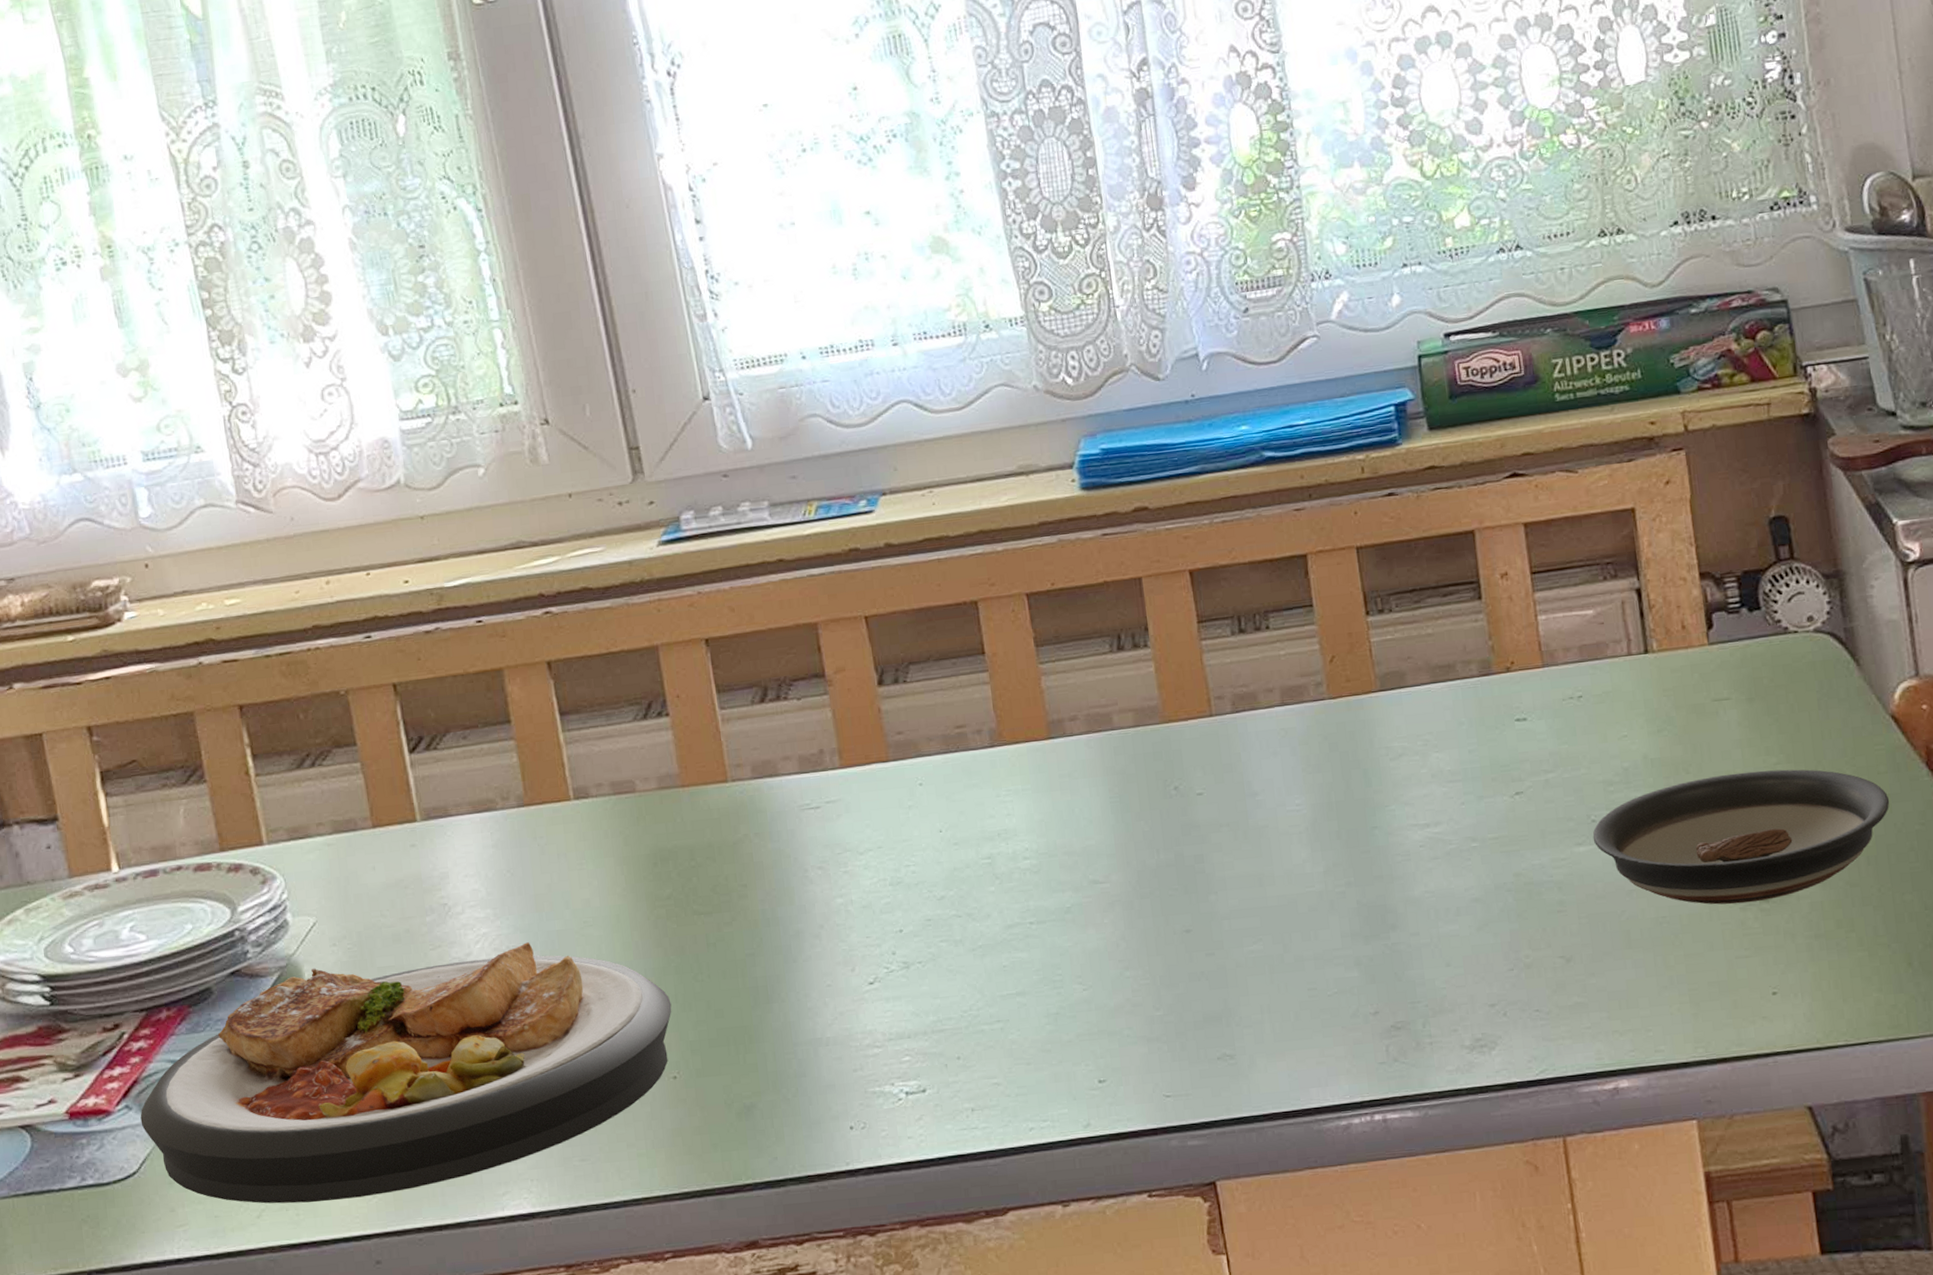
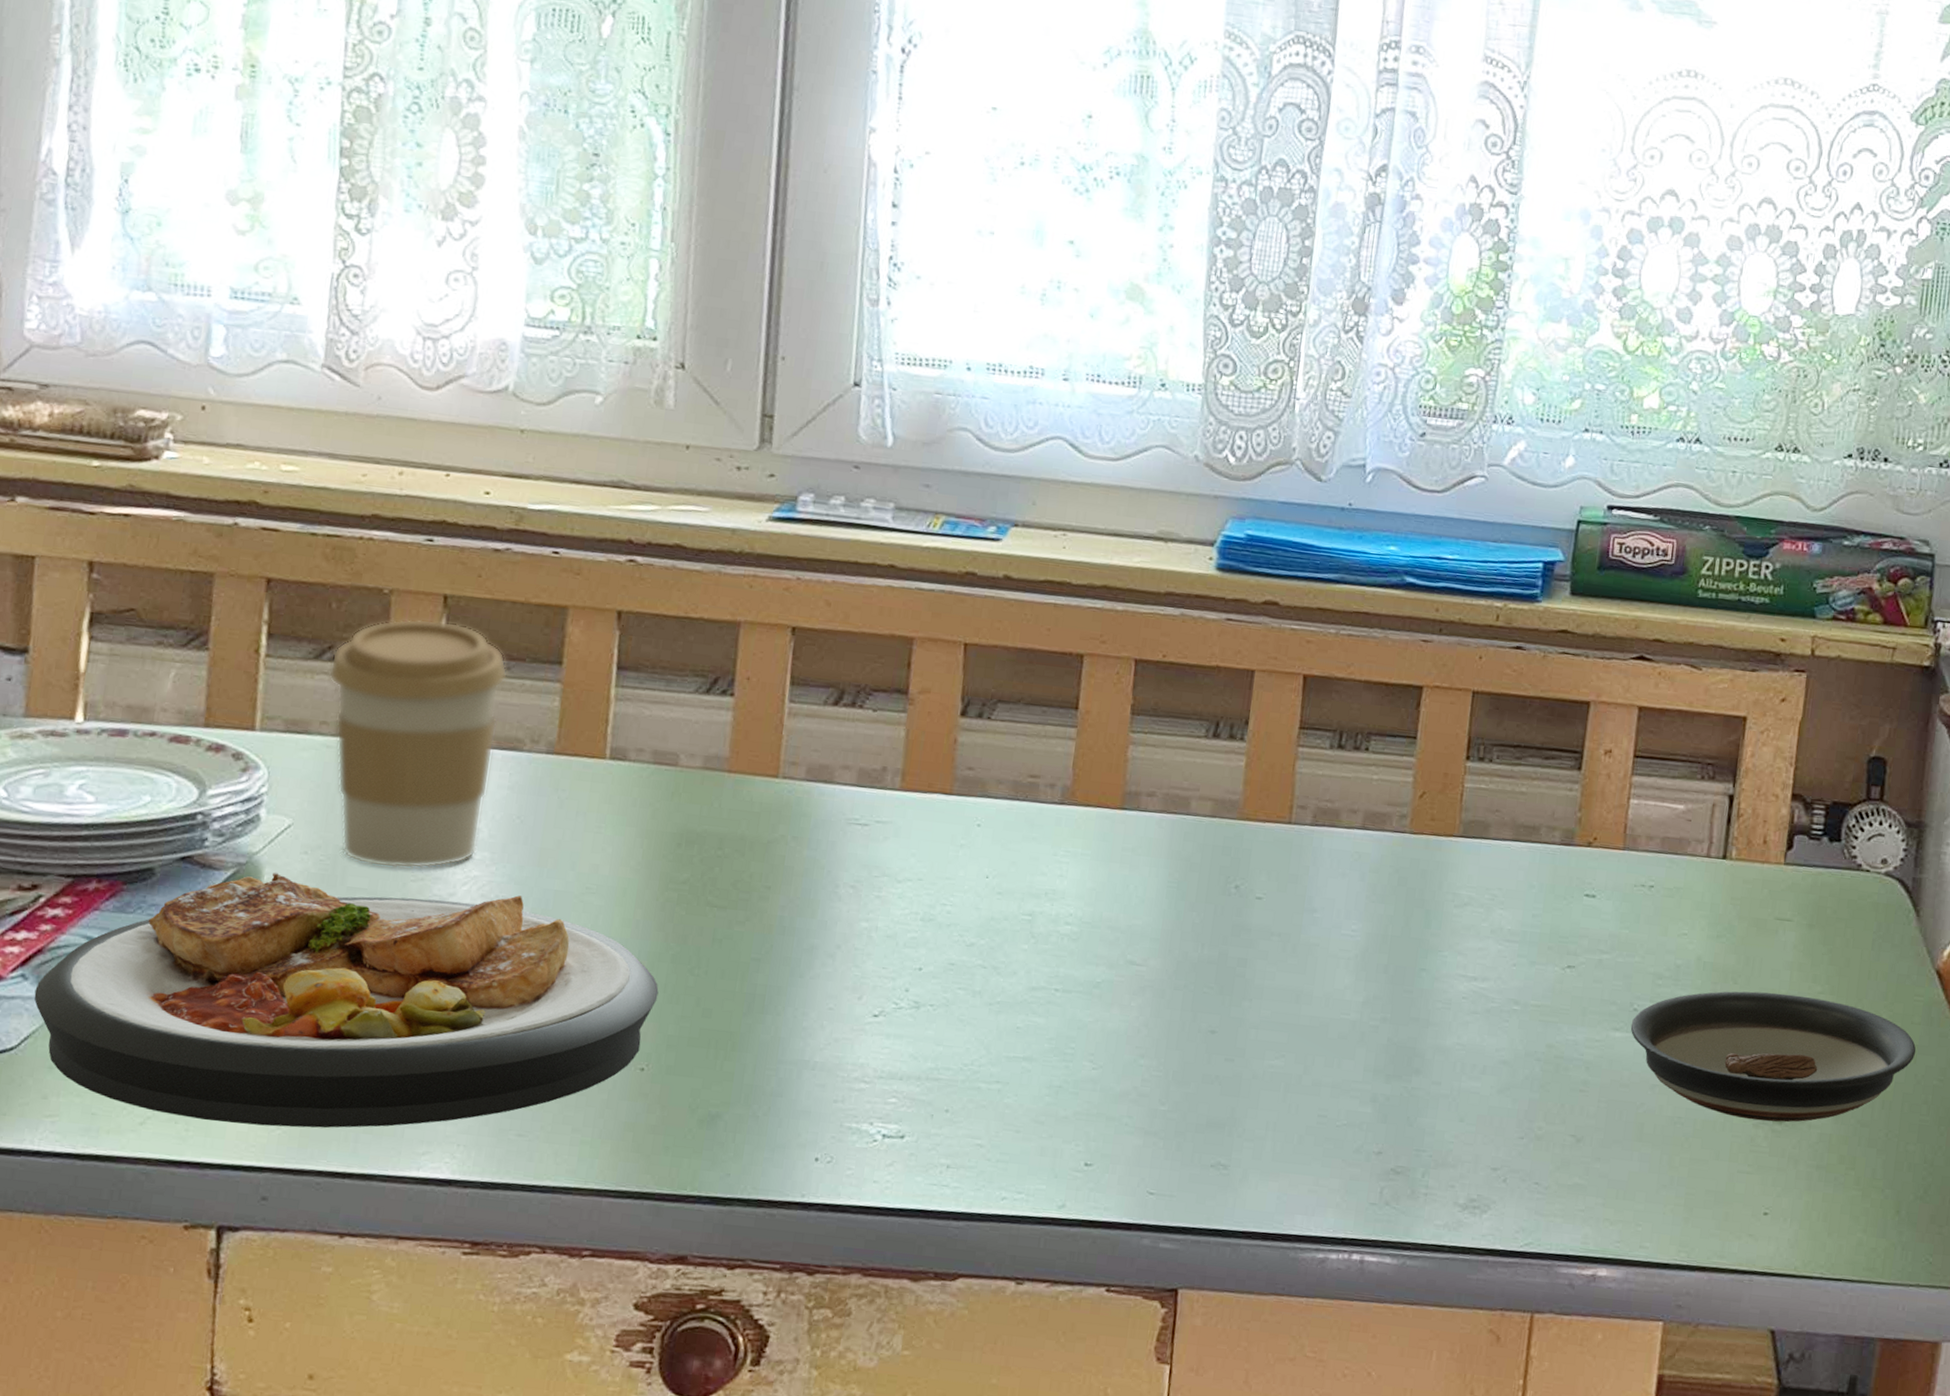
coffee cup: none [311,706,480,944] -> present [329,618,508,869]

